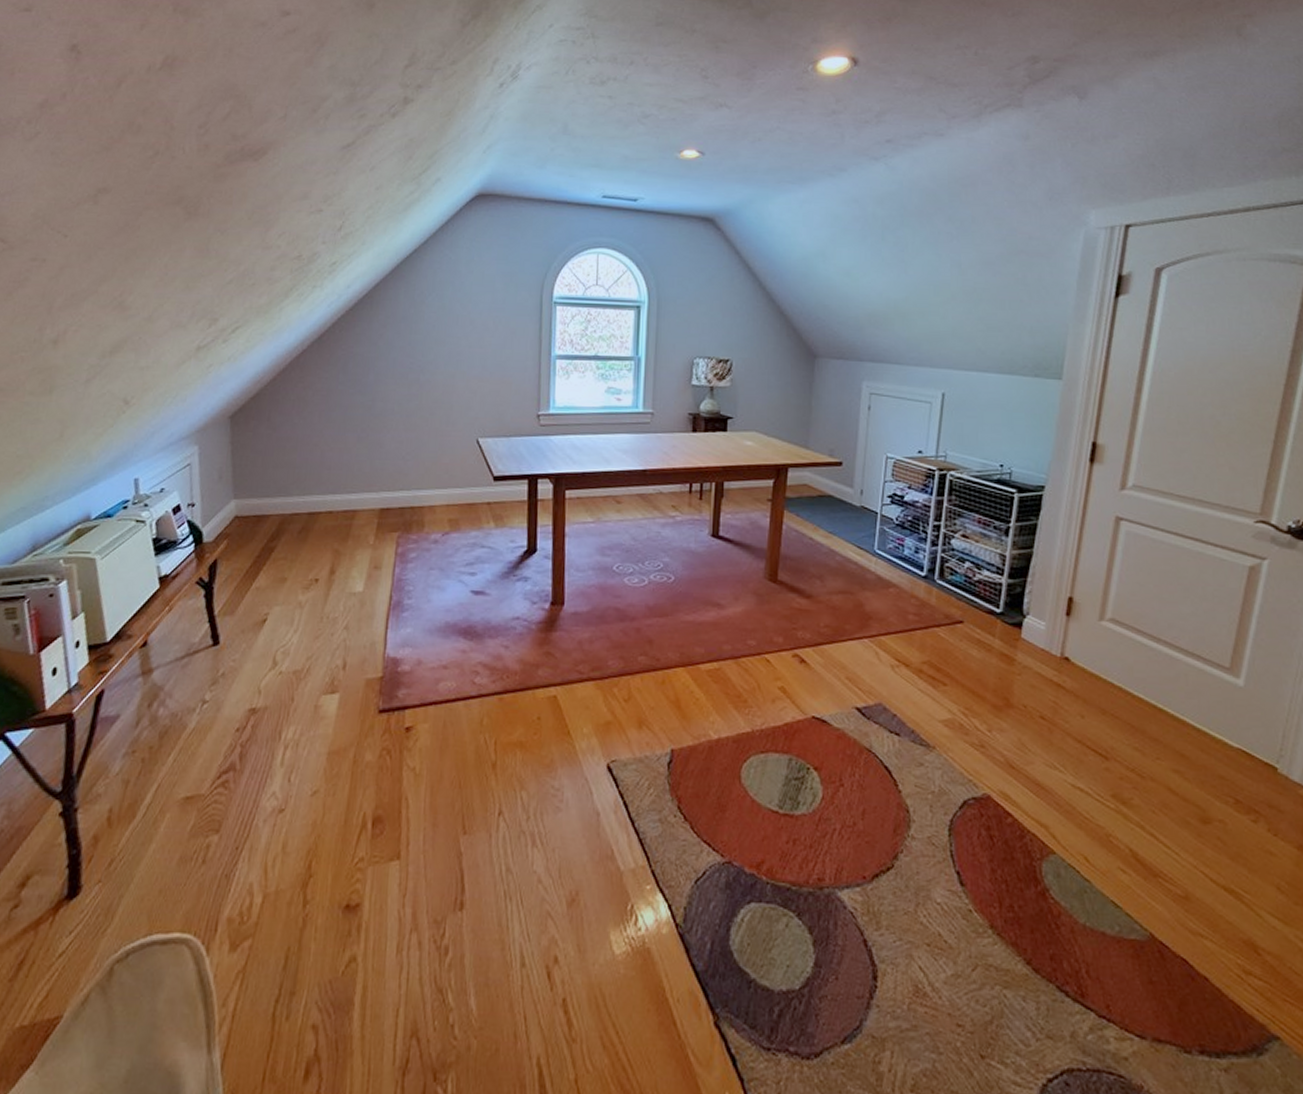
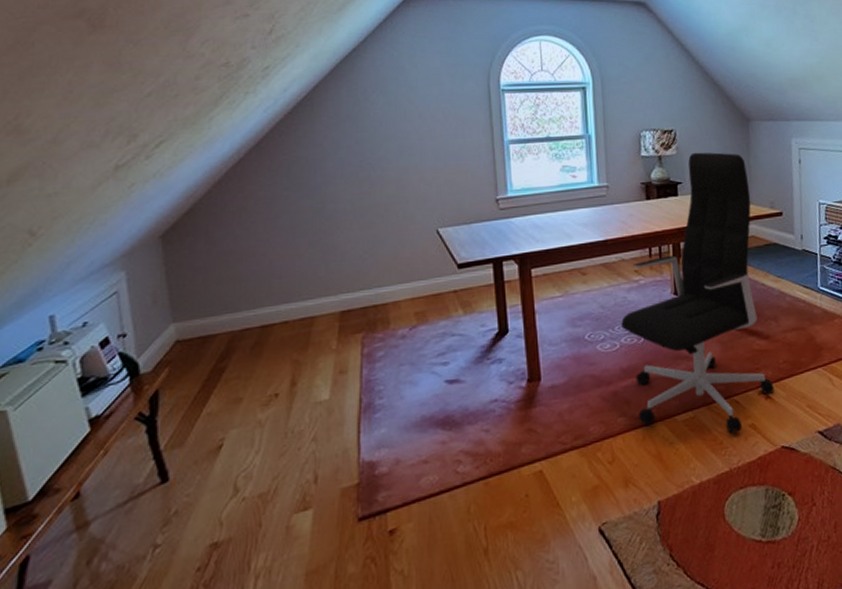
office chair: none [652,386,811,693] -> present [621,152,775,433]

